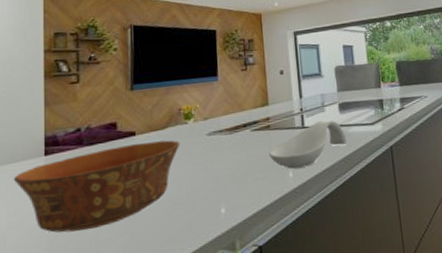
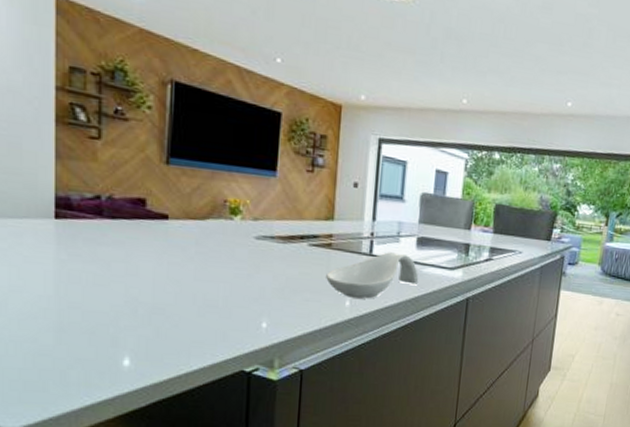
bowl: present [13,140,180,233] -> none [15,227,222,313]

